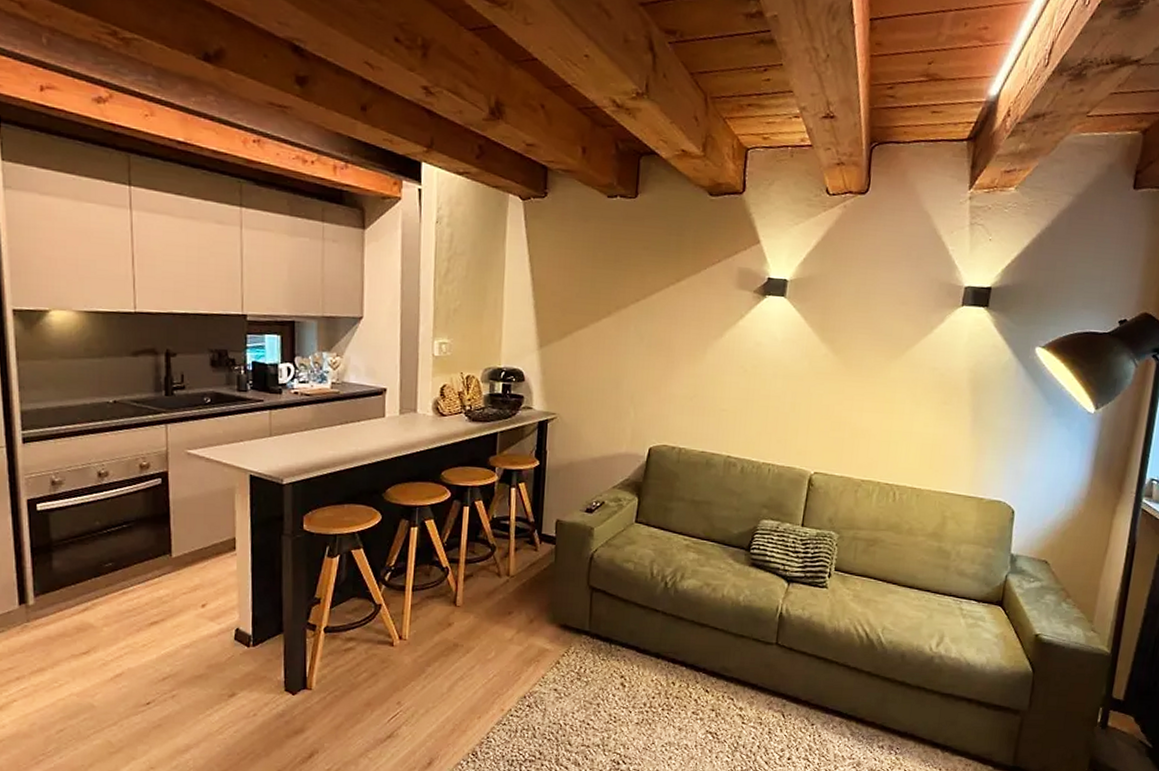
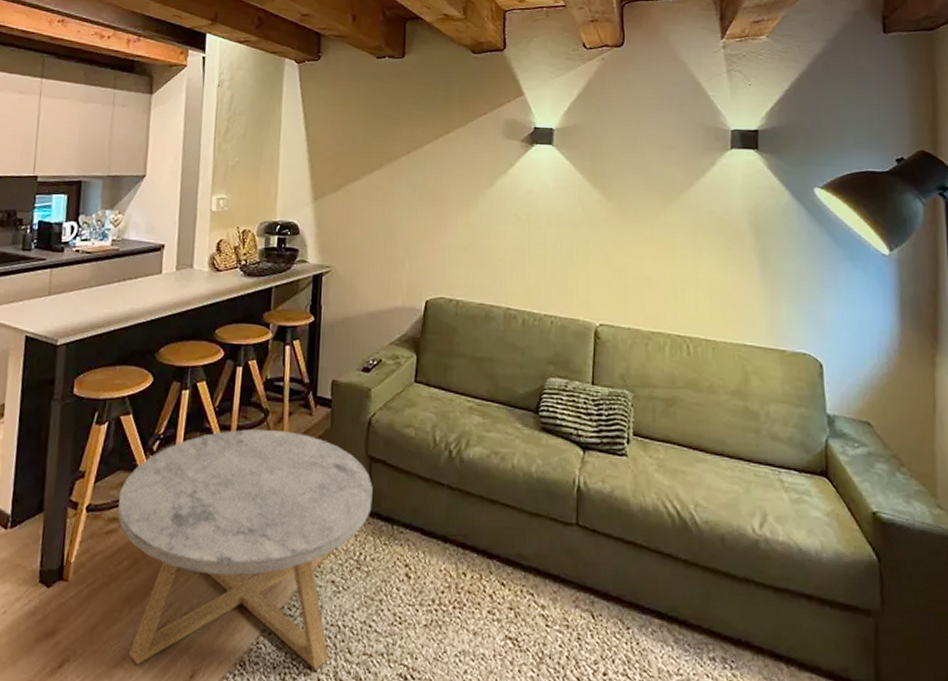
coffee table: none [354,562,593,758] -> present [118,429,373,671]

